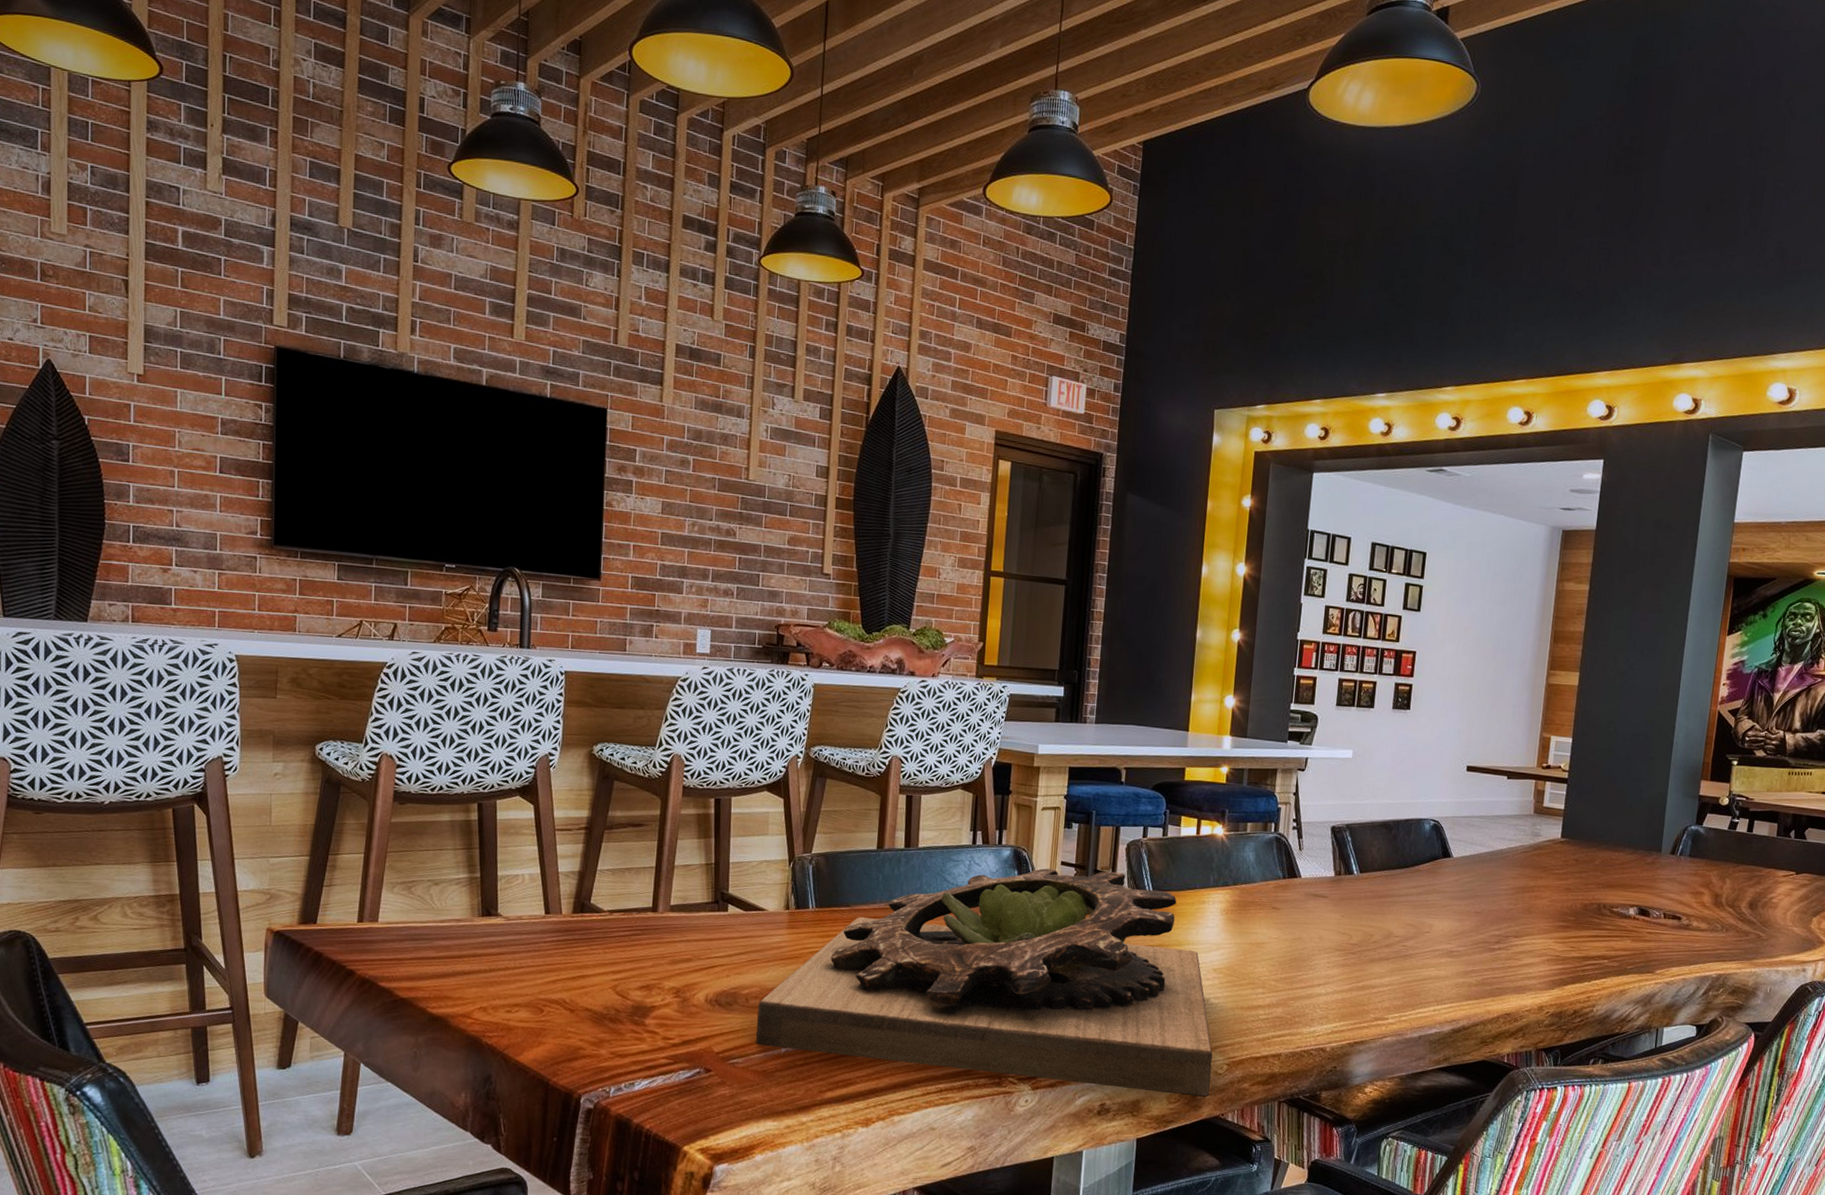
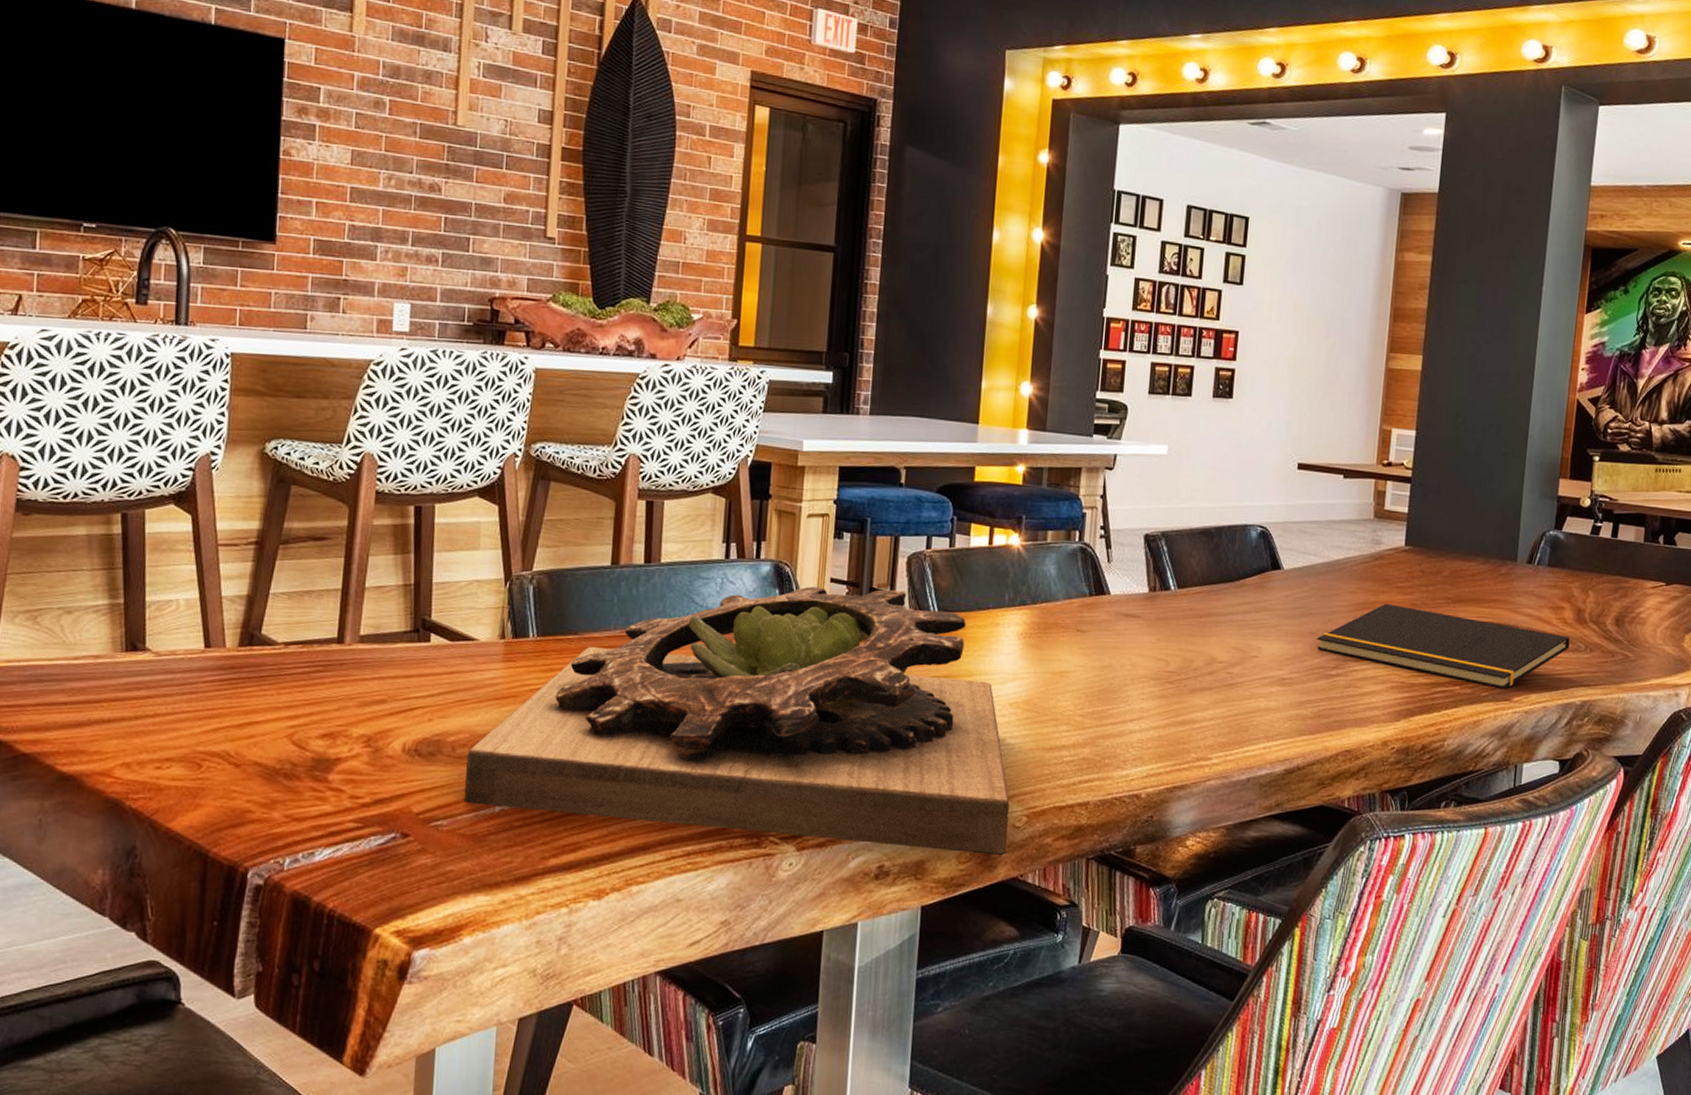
notepad: none [1482,887,1708,963] -> present [1317,603,1570,689]

